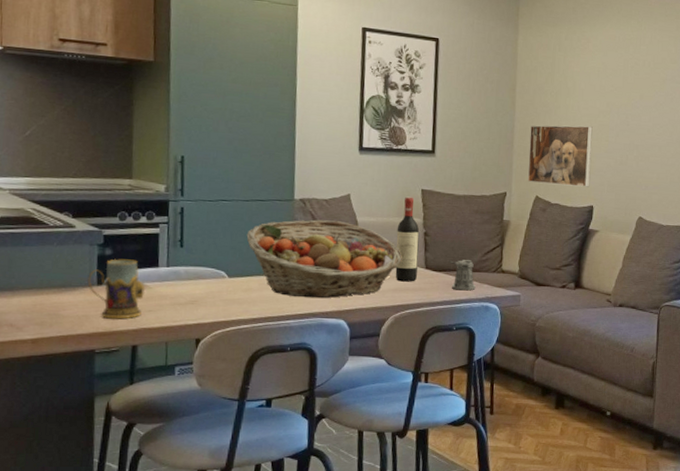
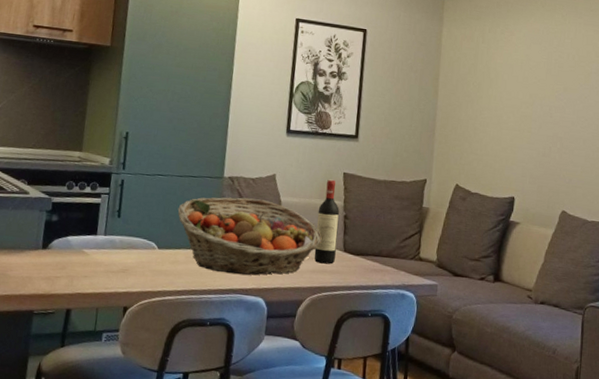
mug: present [87,258,146,319] -> none [34,225,84,283]
pepper shaker: present [449,260,476,291] -> none [367,244,393,277]
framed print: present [527,125,593,187] -> none [448,114,515,178]

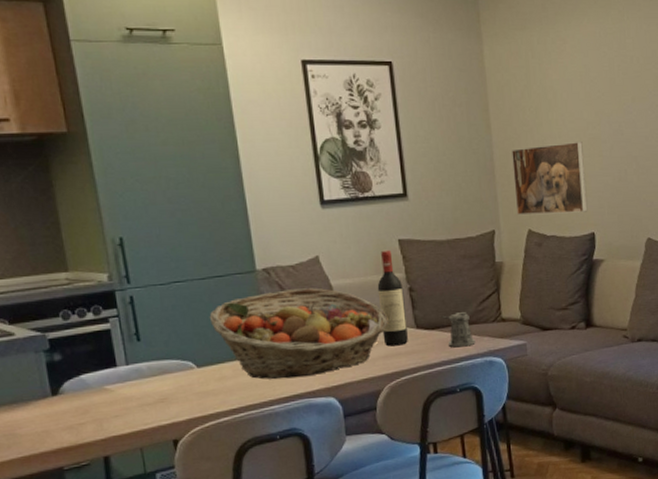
pepper shaker: none [367,244,393,277] -> present [441,312,475,348]
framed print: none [448,114,515,178] -> present [512,142,588,215]

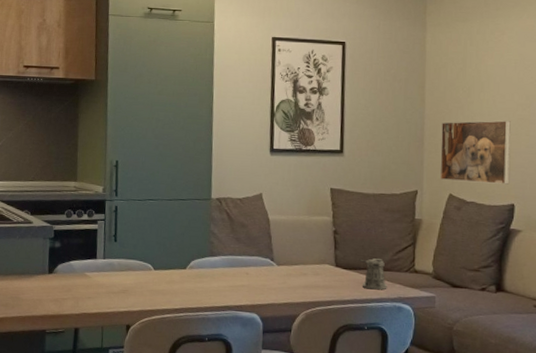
fruit basket: present [209,288,389,380] -> none [170,217,312,292]
wine bottle: present [377,249,408,347] -> none [305,195,329,280]

